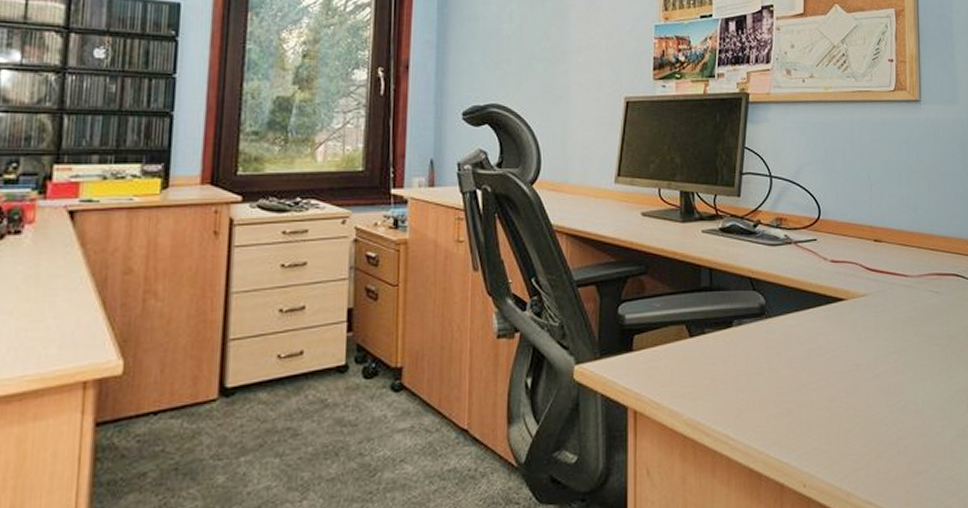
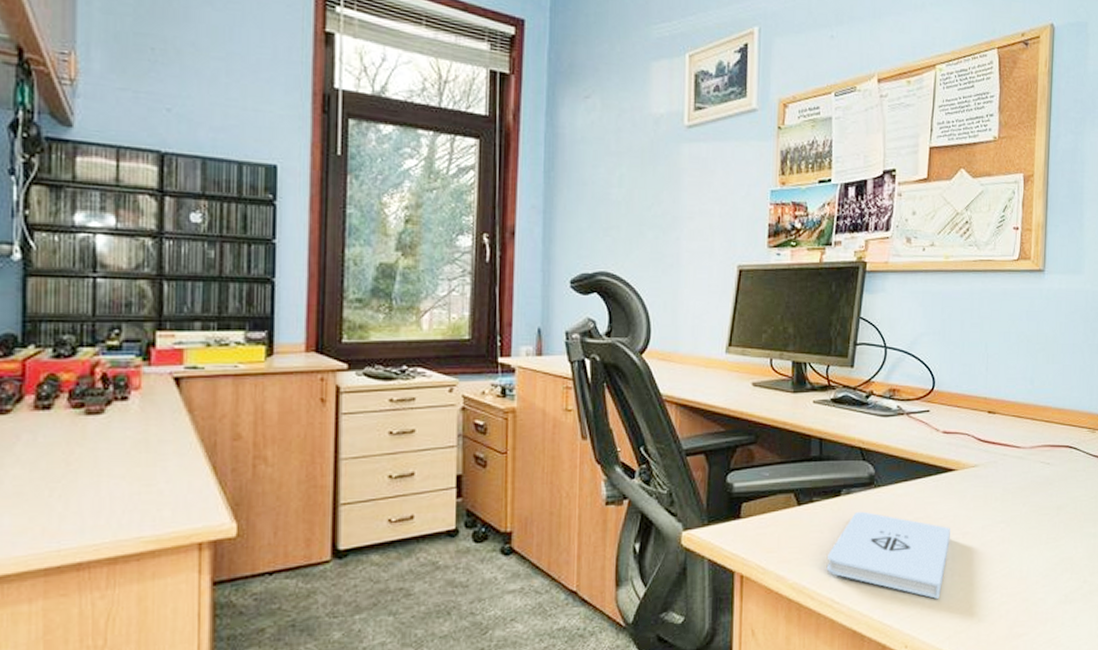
notepad: none [722,342,844,434] -> present [827,511,950,599]

